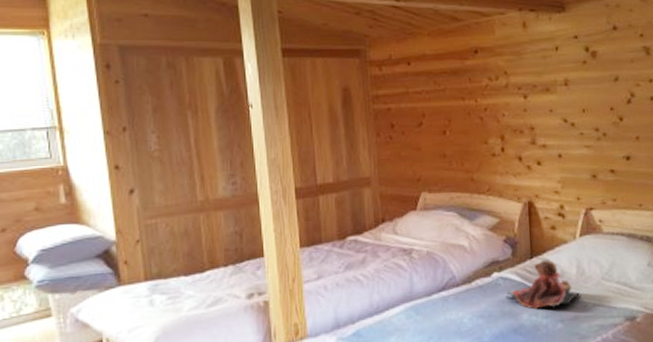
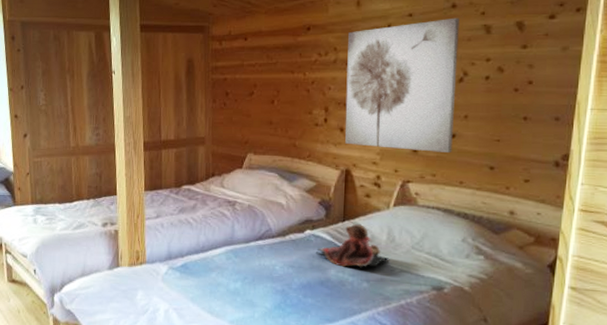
wall art: none [517,39,629,176] -> present [345,17,460,153]

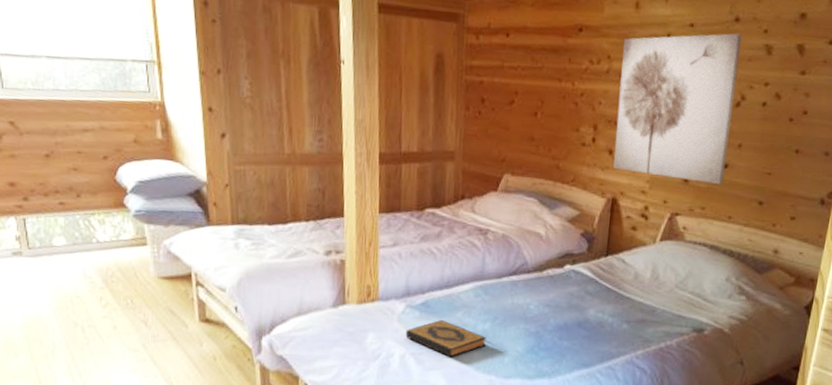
hardback book: none [168,279,239,312] -> present [405,319,487,357]
teddy bear: present [315,224,390,268] -> none [574,259,652,308]

